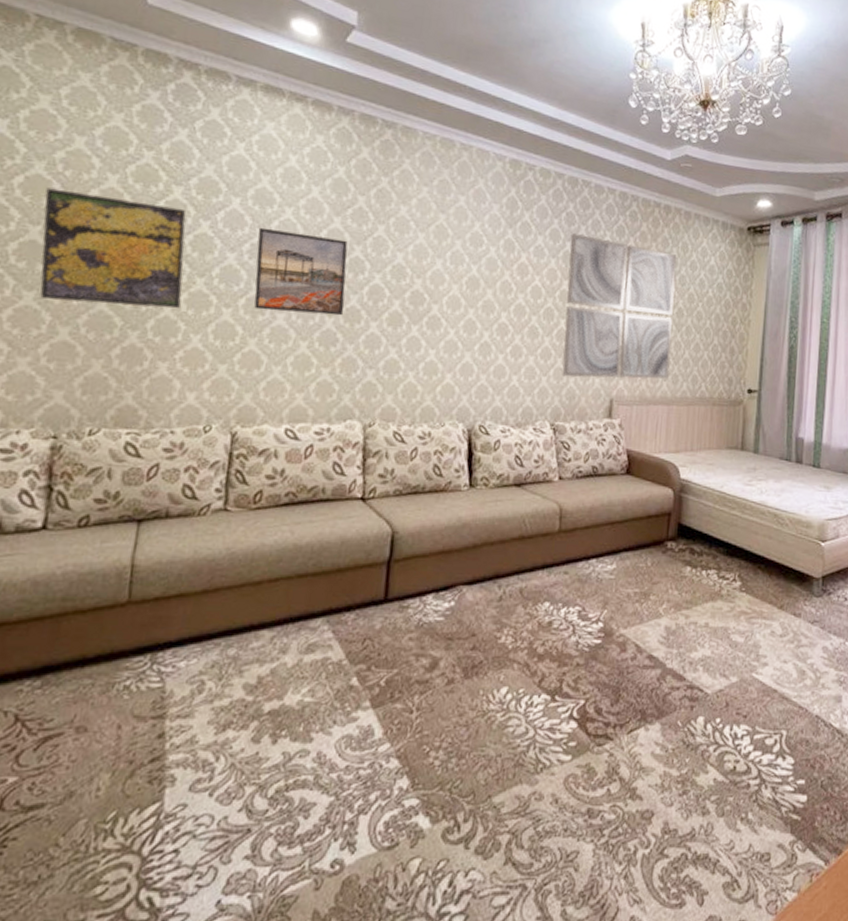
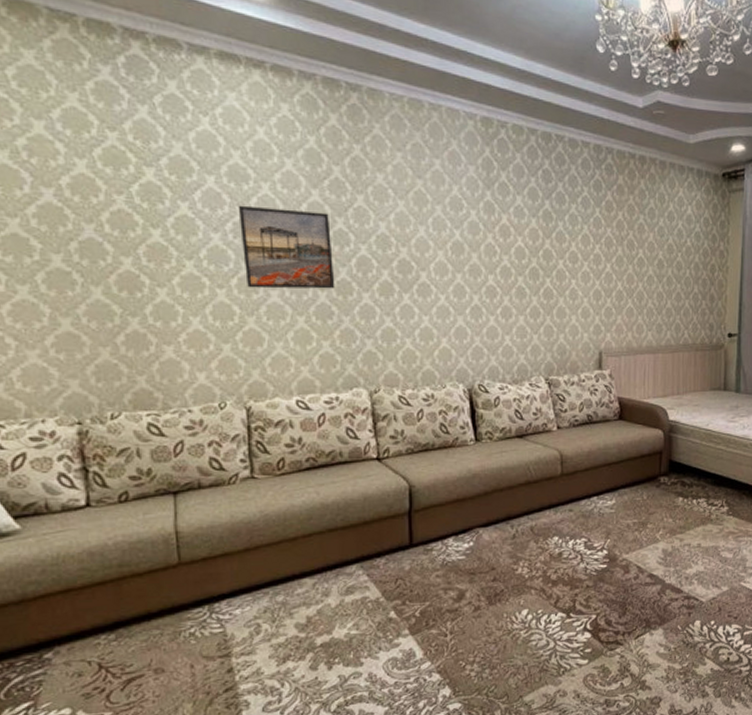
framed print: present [40,187,186,309] -> none [15,177,174,293]
wall art: present [562,233,677,379] -> none [548,191,655,334]

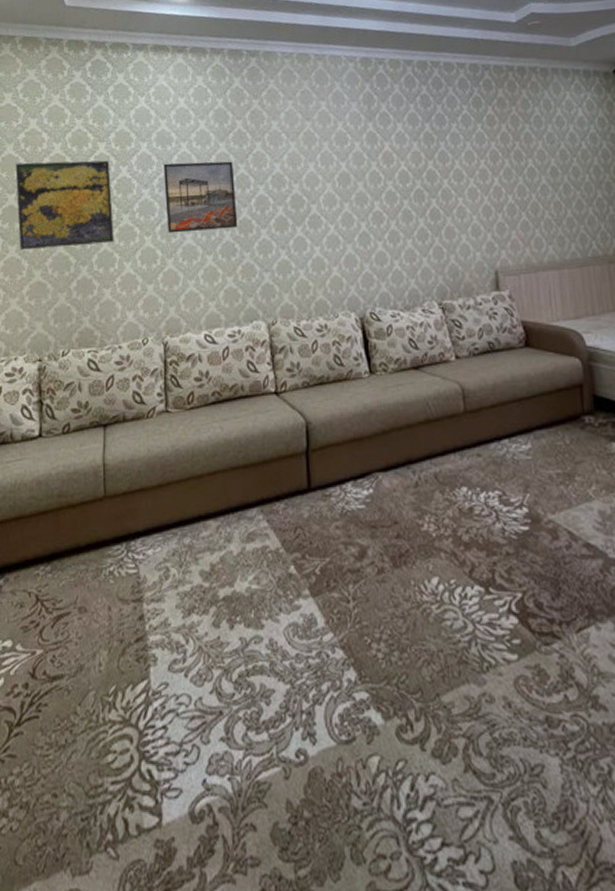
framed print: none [15,177,174,293] -> present [15,160,114,251]

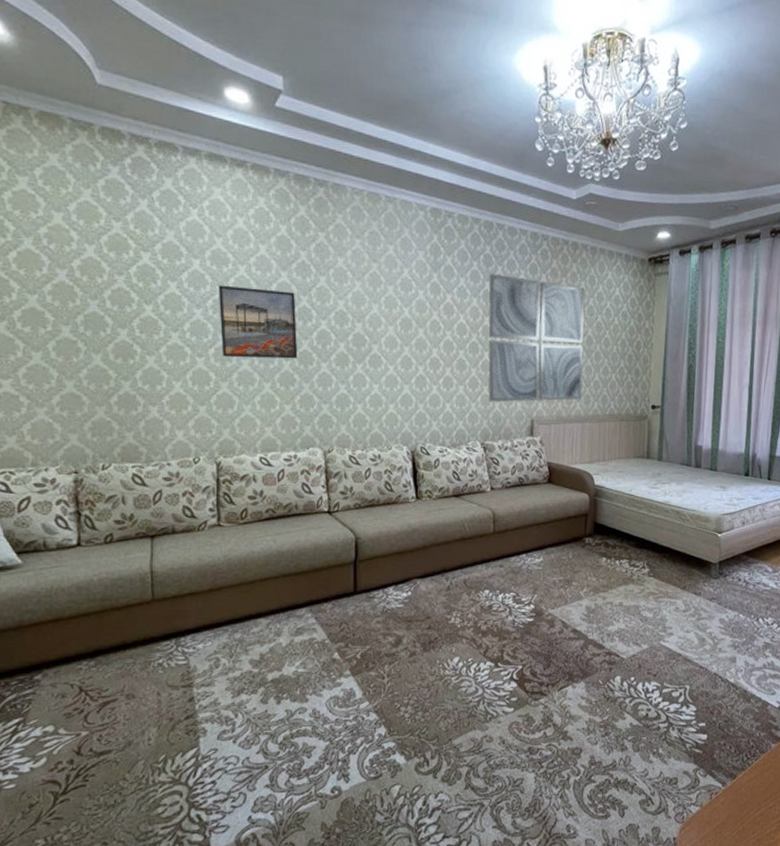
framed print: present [15,160,114,251] -> none [37,260,161,361]
wall art: none [428,113,554,255] -> present [488,274,585,403]

